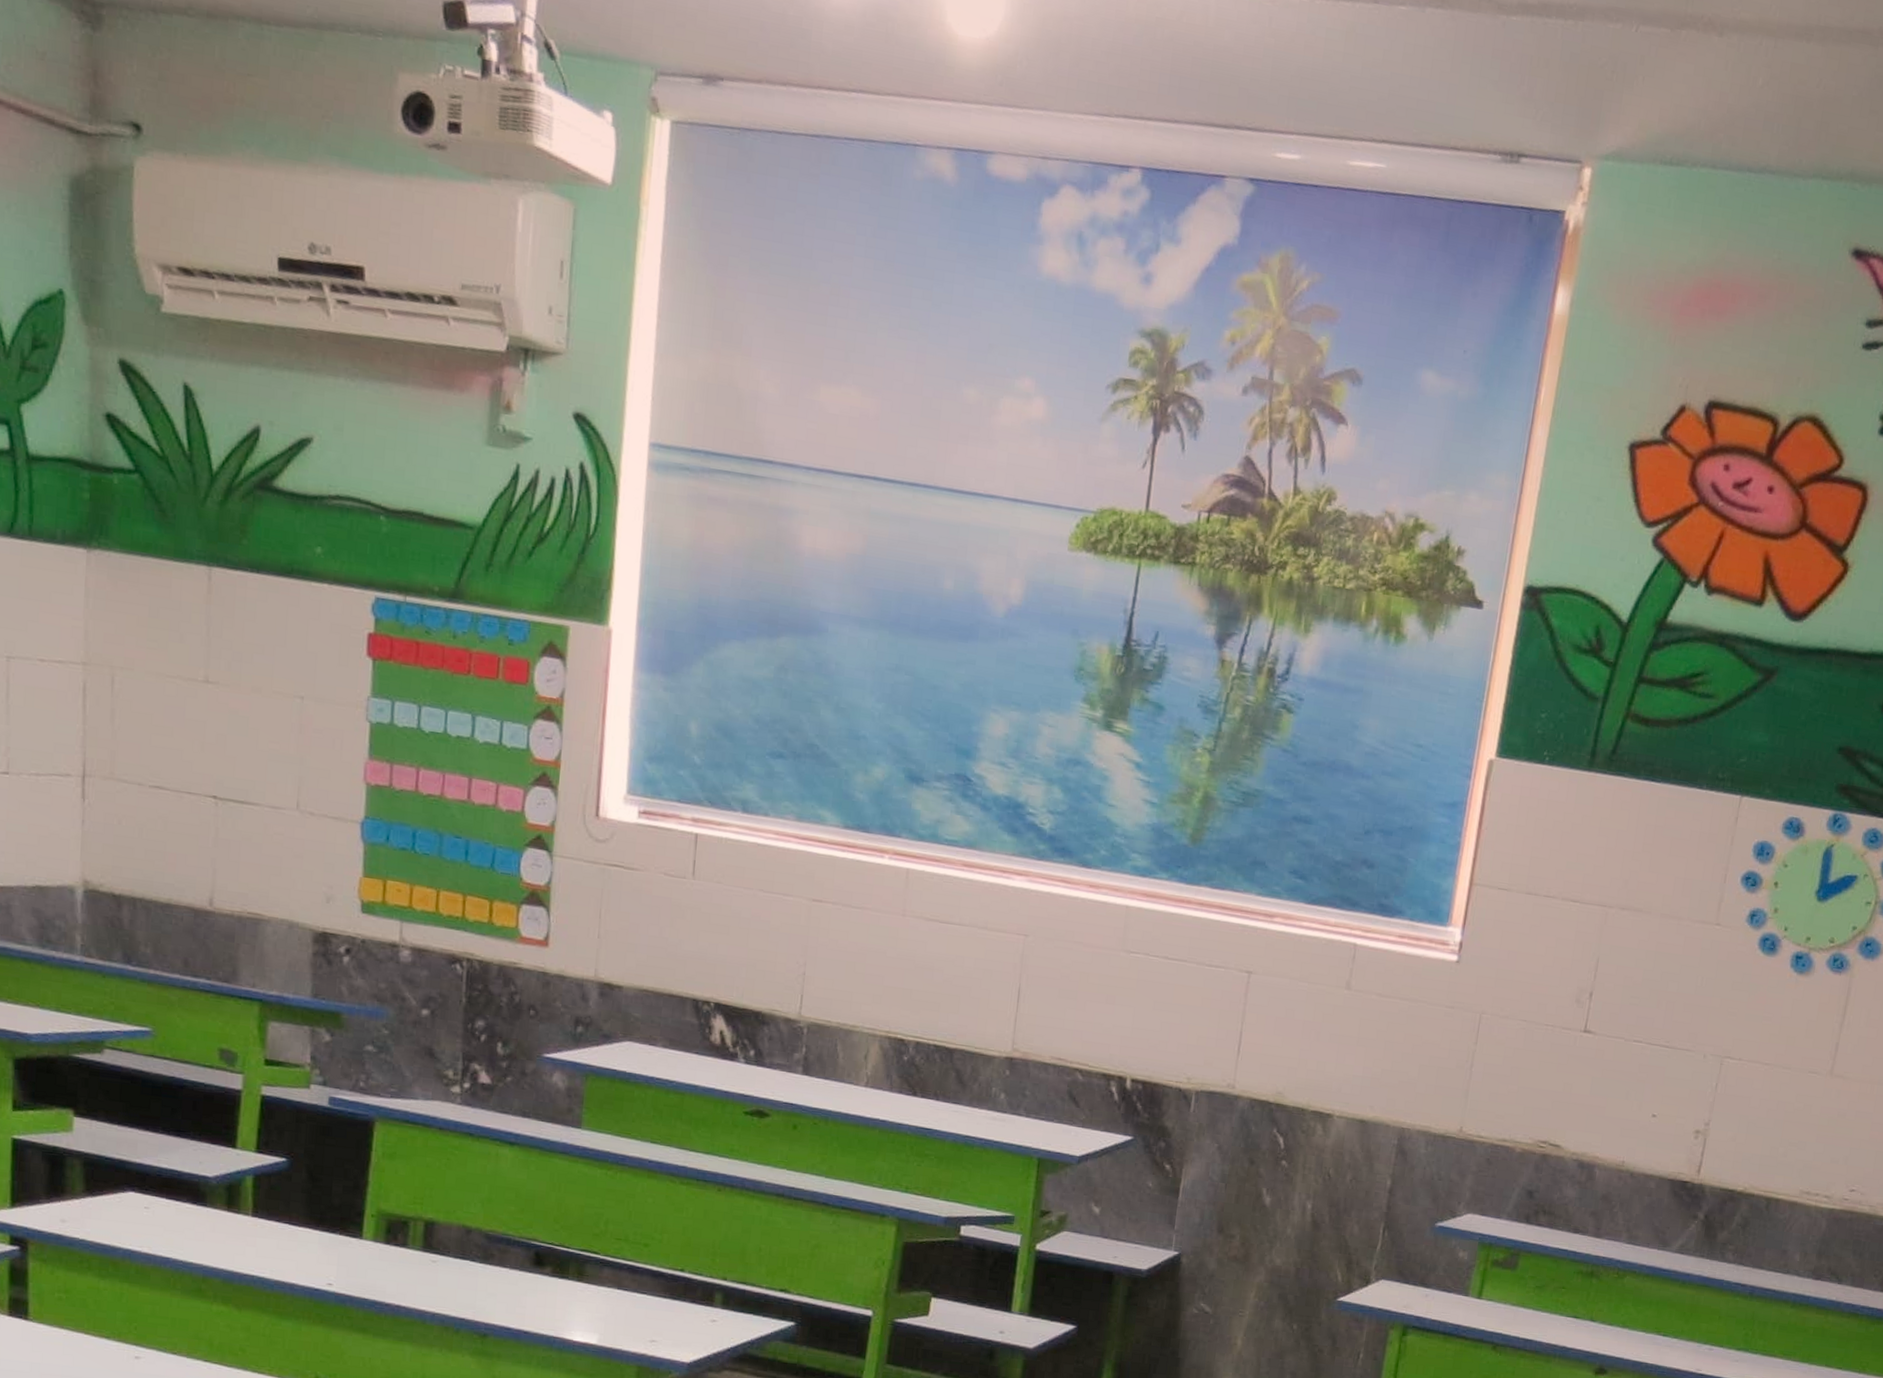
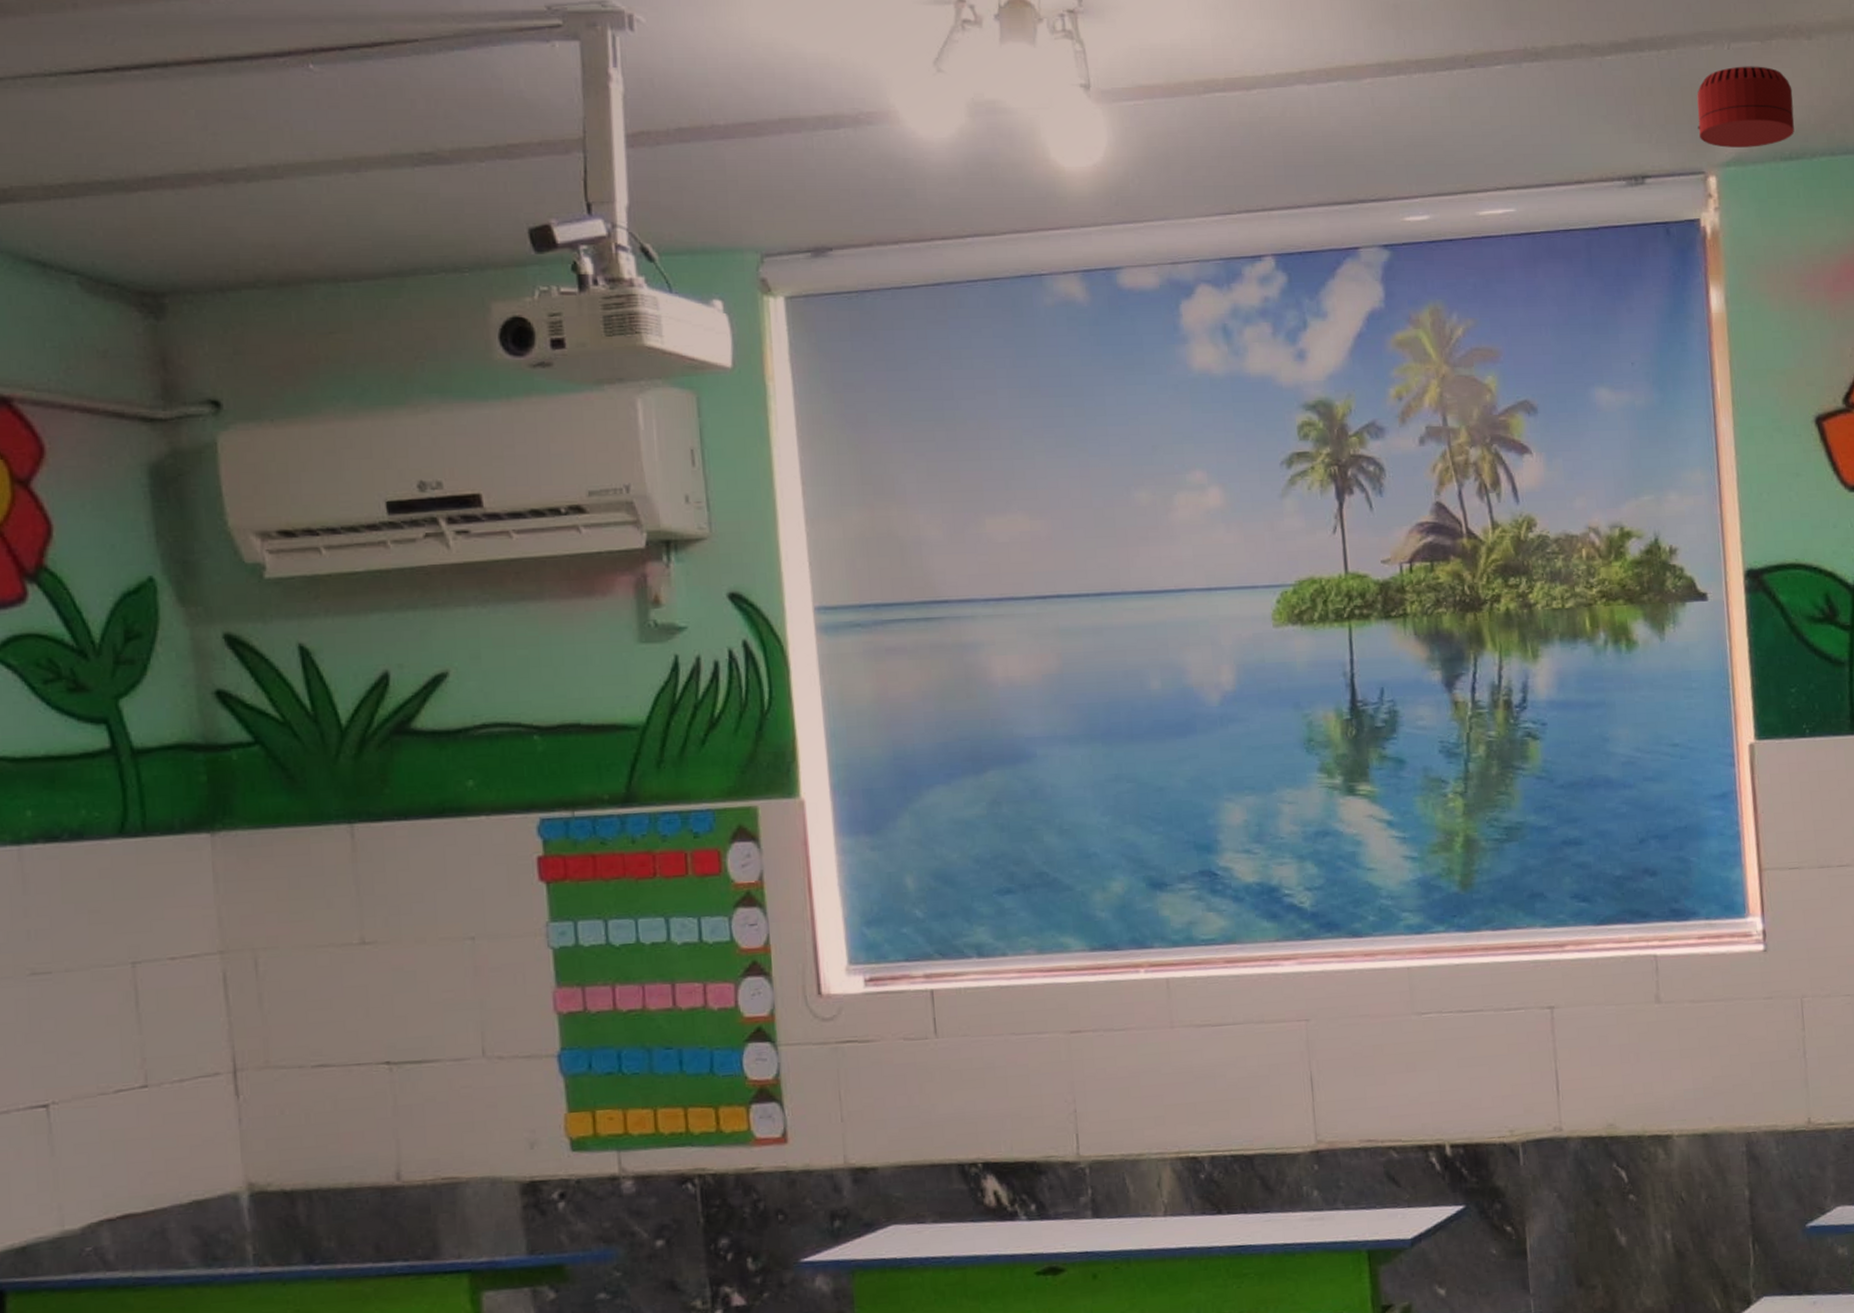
smoke detector: none [1585,52,1690,145] -> present [1697,66,1795,148]

